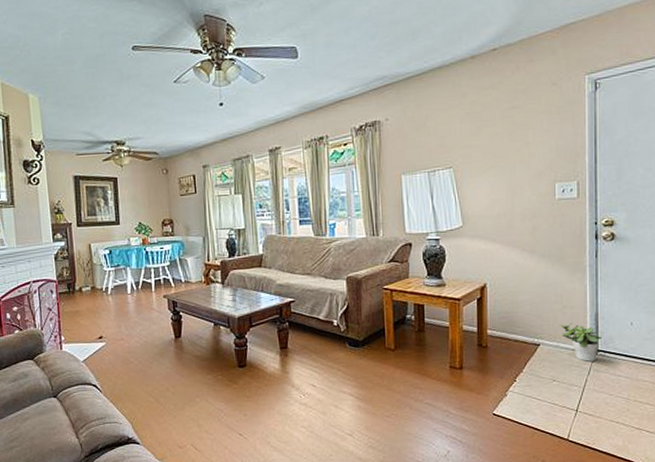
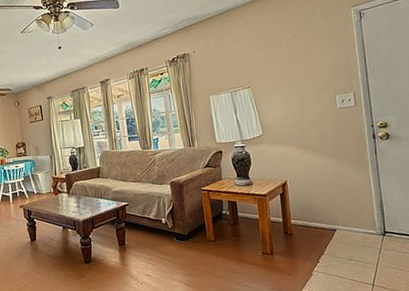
potted plant: present [560,322,602,362] -> none [352,209,388,242]

